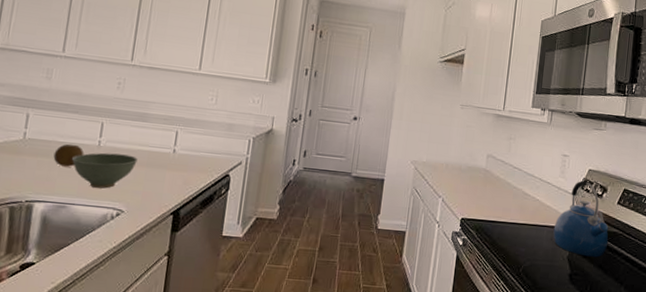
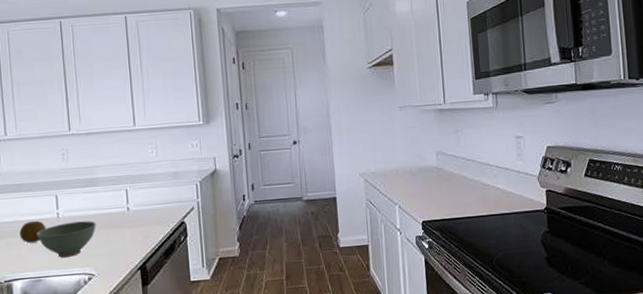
kettle: present [553,180,609,257] -> none [520,158,583,237]

